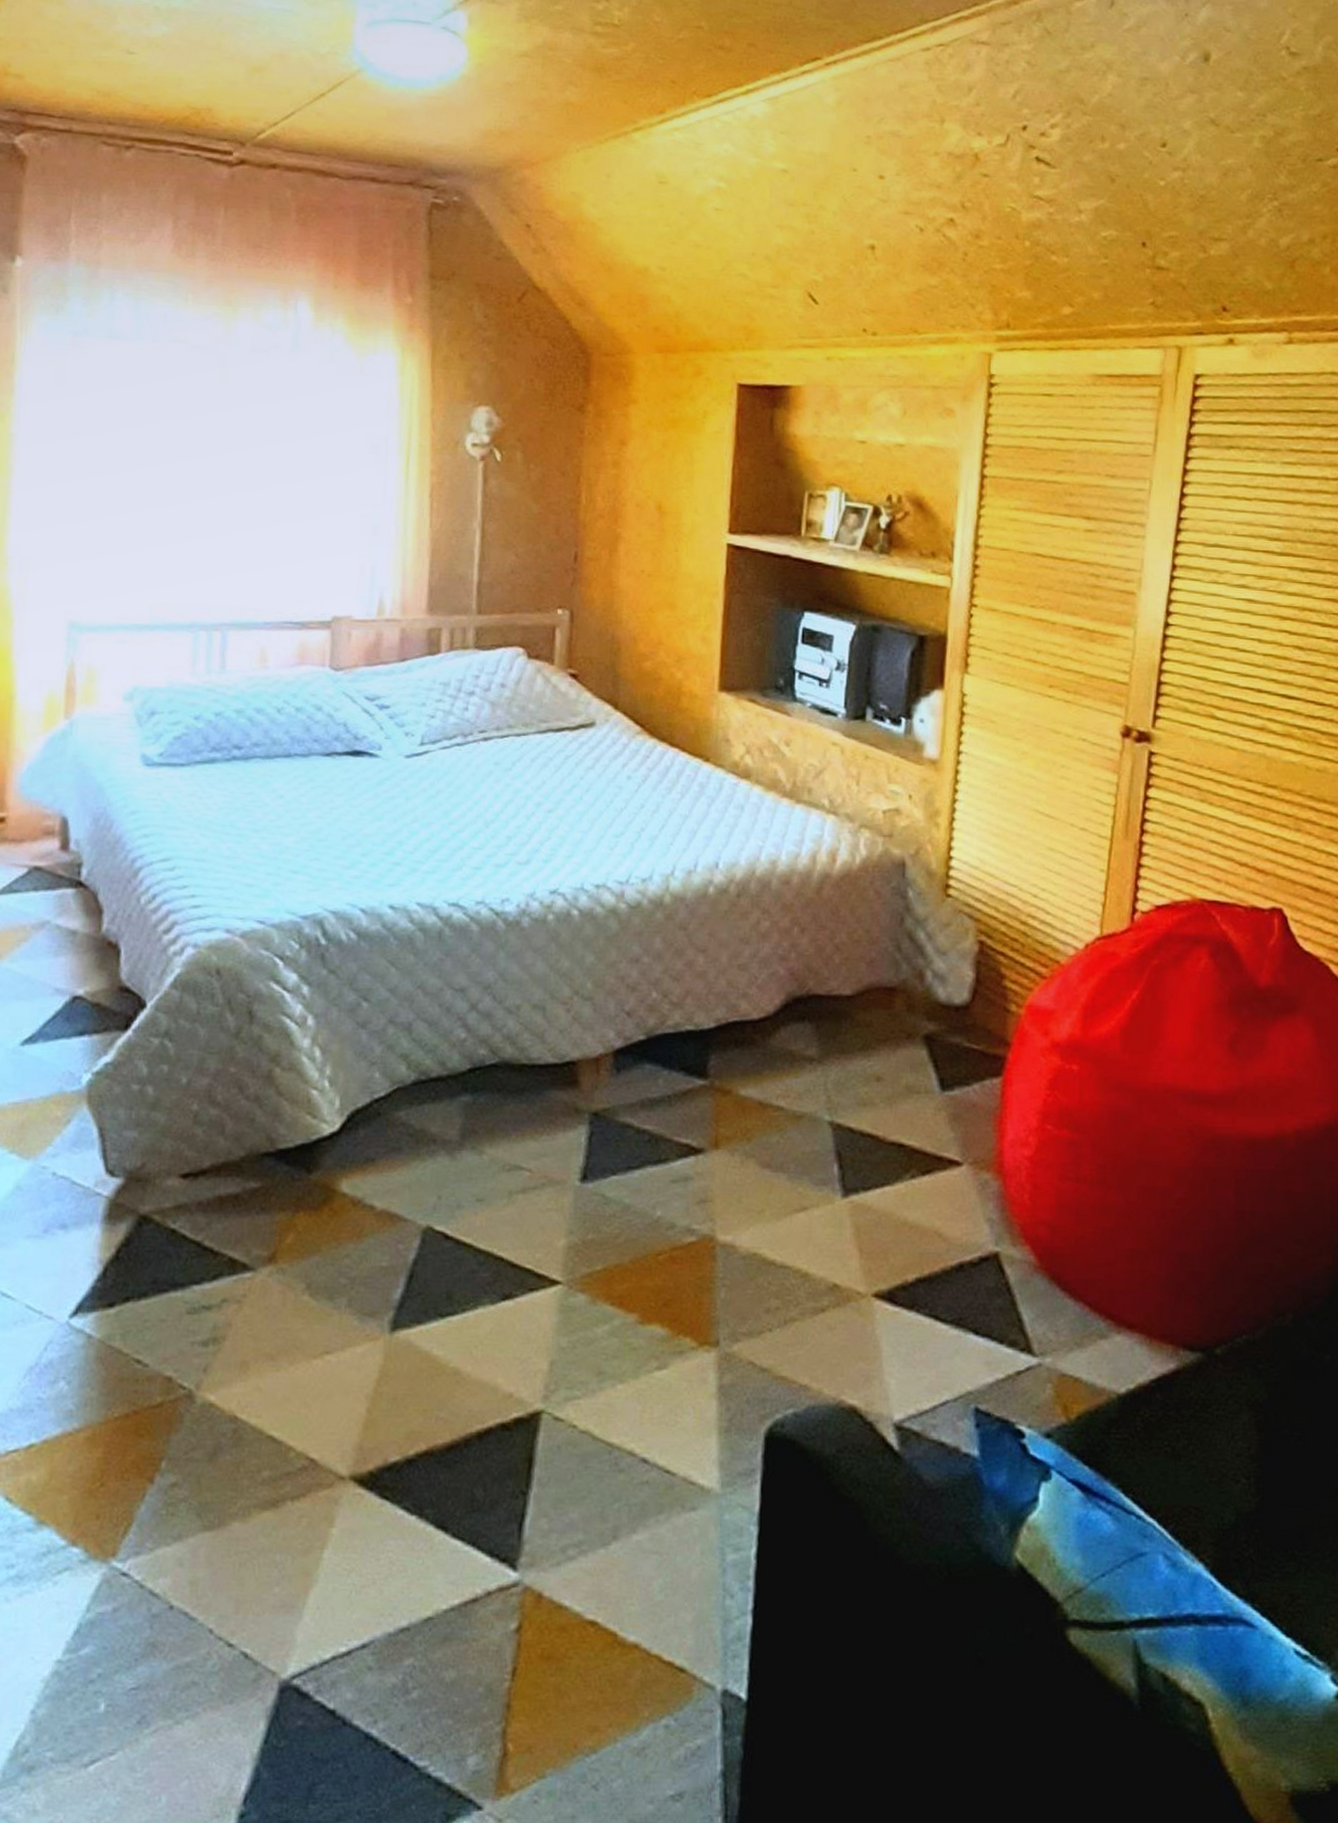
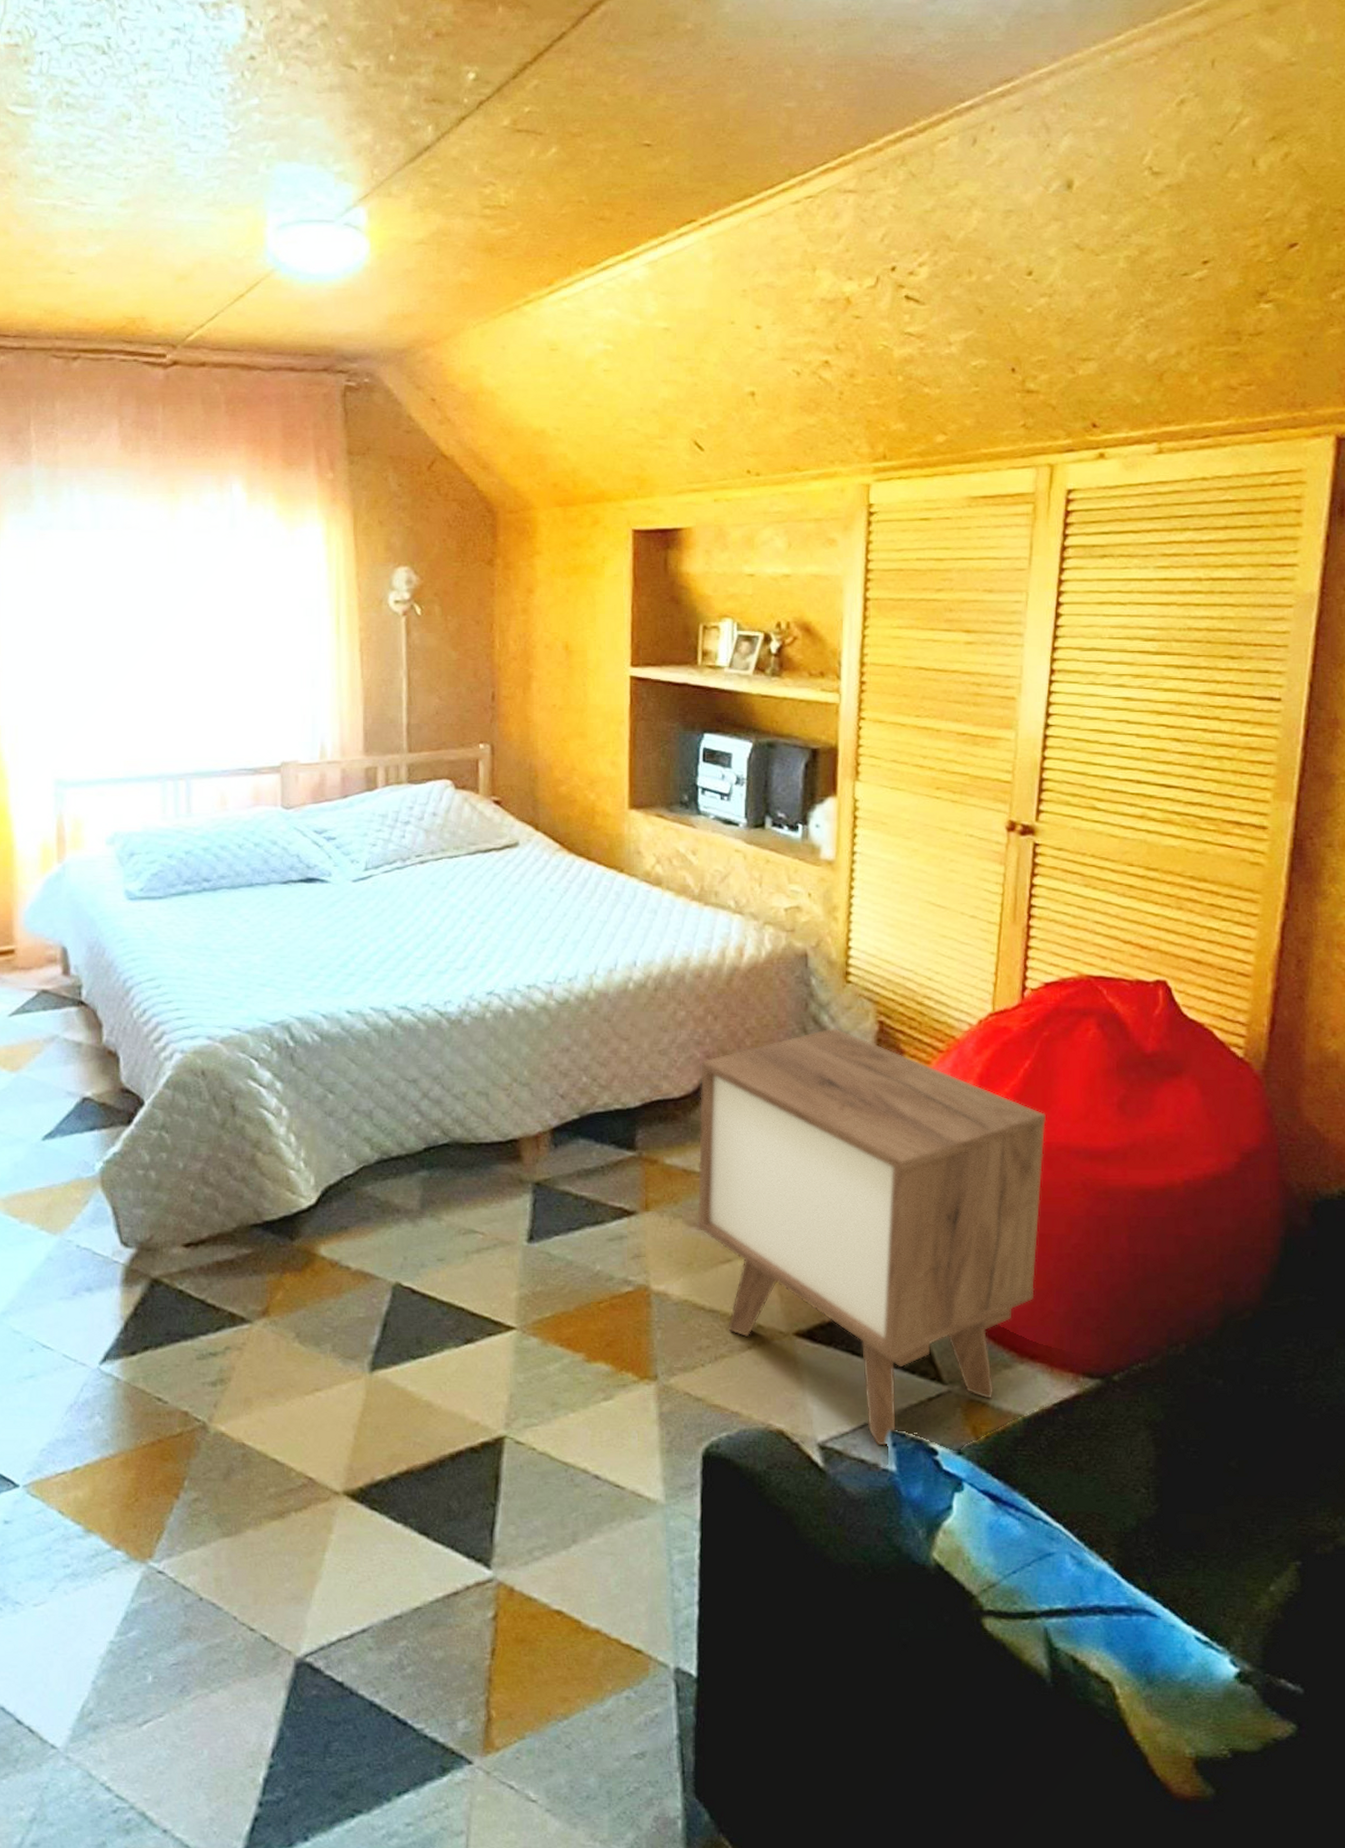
nightstand: none [771,945,1153,1427] -> present [697,1027,1046,1446]

